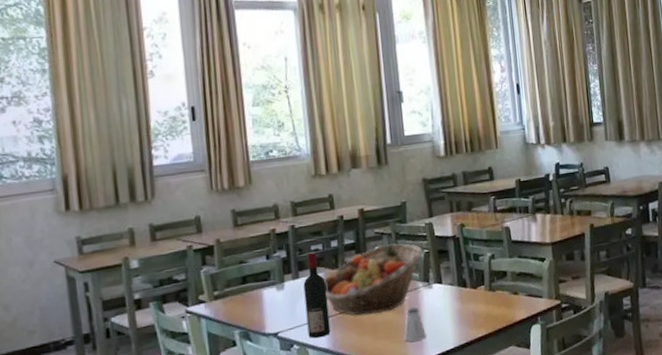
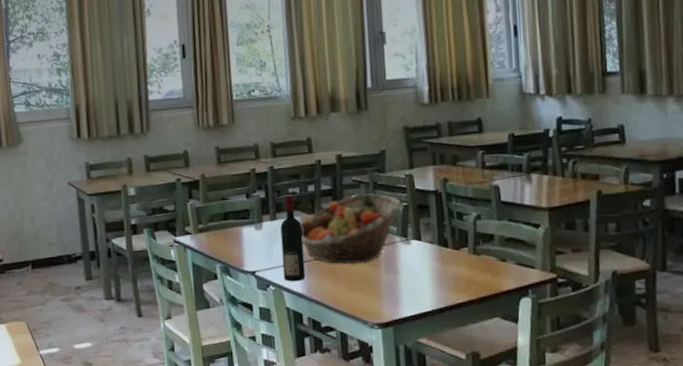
saltshaker: present [404,307,426,342] -> none [379,262,402,298]

